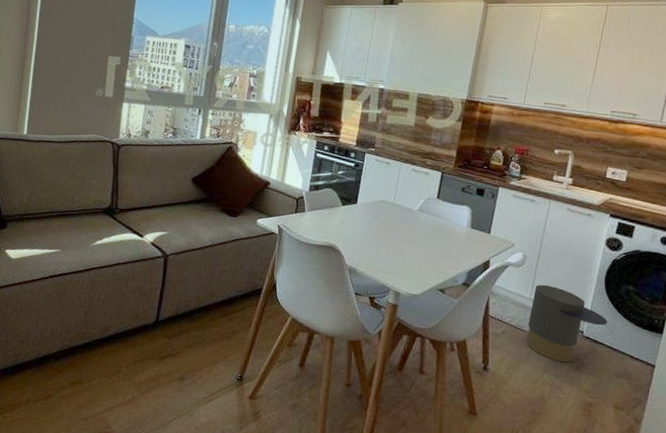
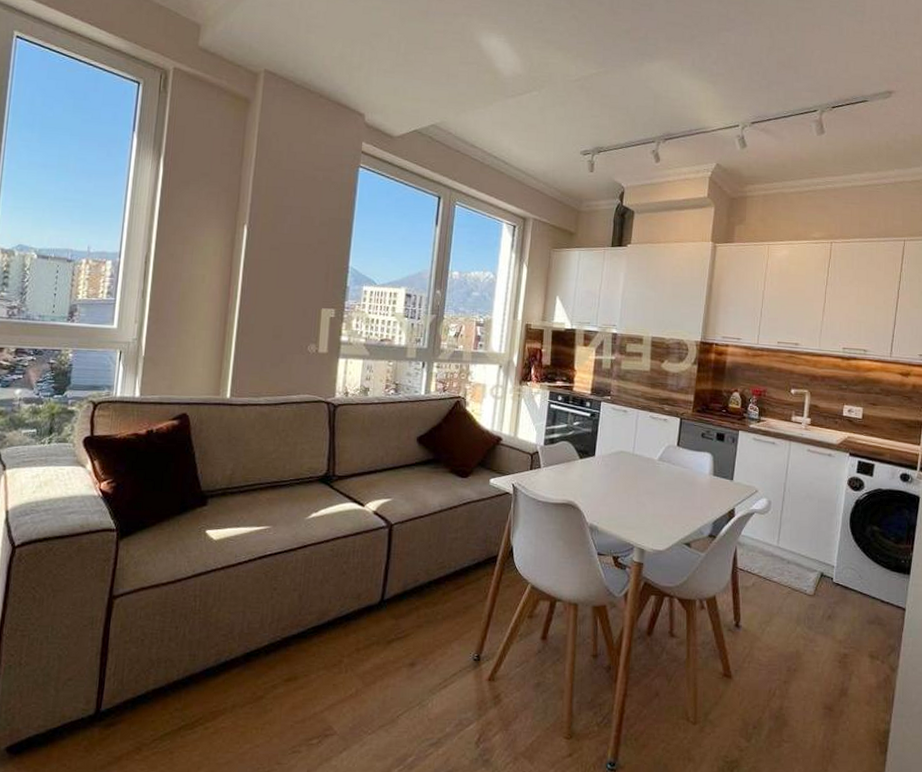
trash can: present [526,284,608,363] -> none [777,530,856,613]

